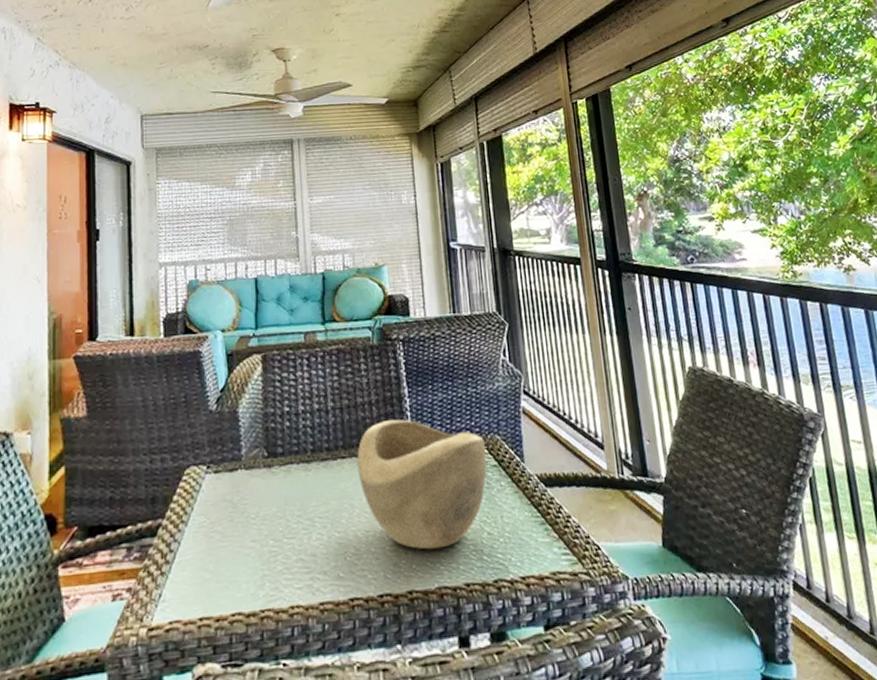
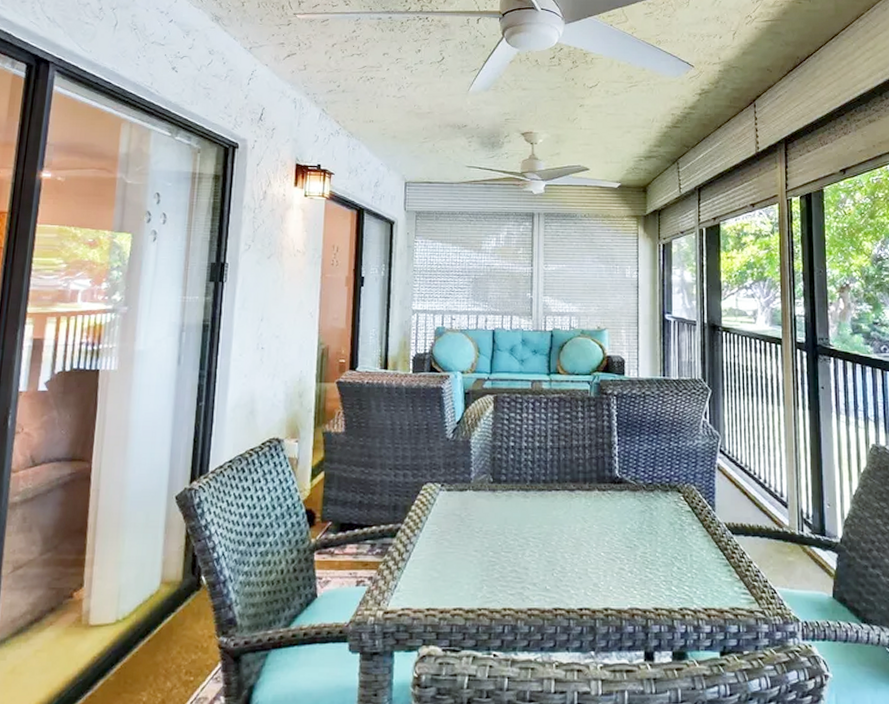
decorative bowl: present [357,419,487,550] -> none [569,462,682,576]

